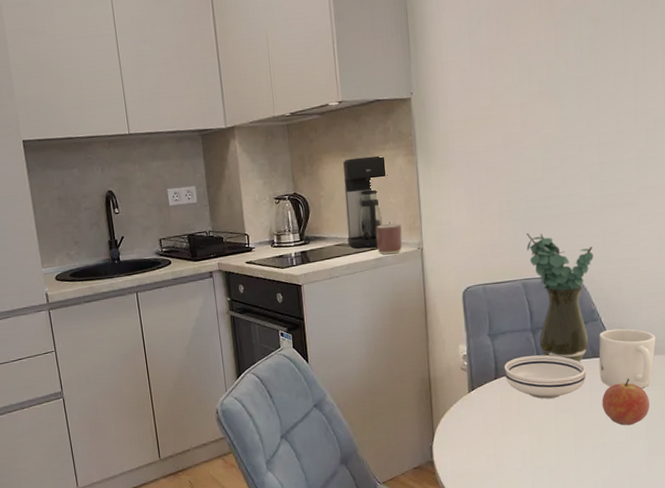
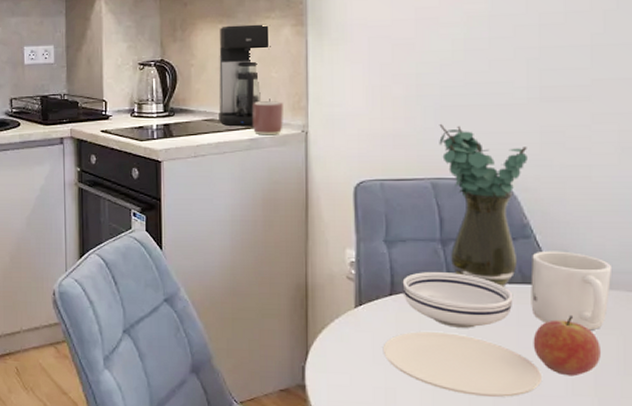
plate: none [491,403,610,451] -> present [382,332,543,397]

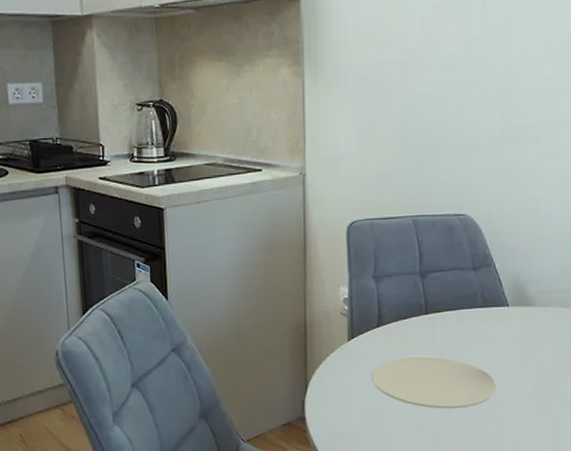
coffee maker: present [218,25,271,127] -> none [219,64,270,171]
mug: present [253,101,283,136] -> none [253,143,283,179]
bowl: present [402,271,513,328] -> none [388,301,477,351]
vase: present [439,124,527,288] -> none [420,164,491,312]
mug: present [530,250,613,331] -> none [490,276,551,343]
fruit: present [533,316,600,377] -> none [490,332,540,384]

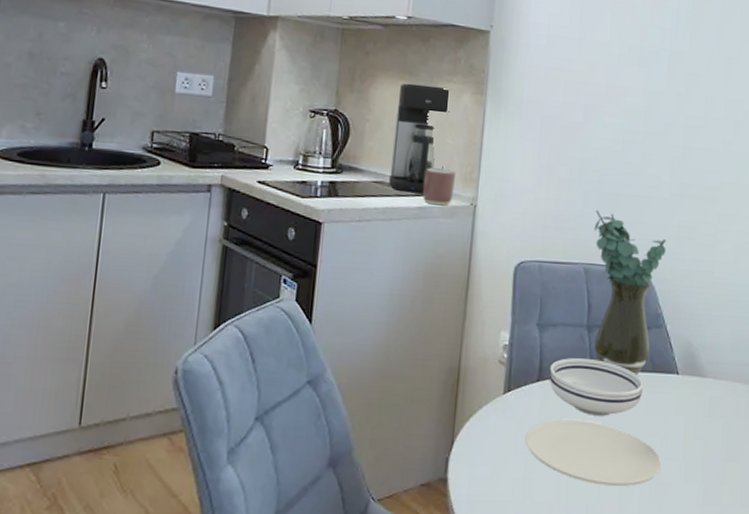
coffee maker: none [219,64,270,171] -> present [389,84,452,194]
mug: none [253,143,283,179] -> present [423,168,455,206]
bowl: none [388,301,477,351] -> present [549,357,644,416]
vase: none [420,164,491,312] -> present [594,210,666,376]

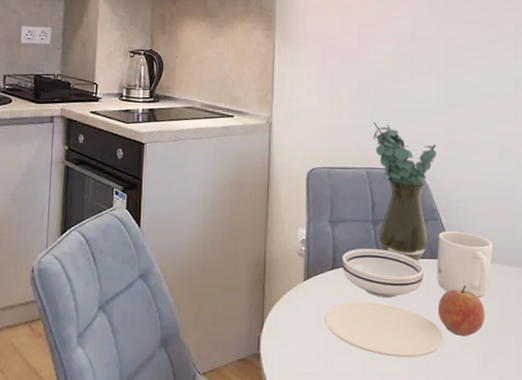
coffee maker: present [389,84,452,194] -> none [198,25,245,116]
mug: present [423,168,455,206] -> none [226,93,253,125]
fruit: none [656,404,709,464] -> present [438,285,485,337]
mug: none [657,340,724,419] -> present [437,231,493,298]

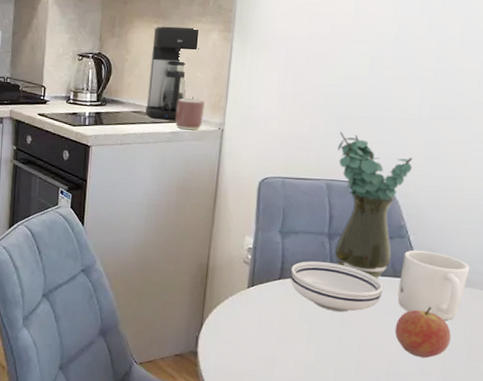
coffee maker: none [198,25,245,116] -> present [146,27,201,121]
mug: none [226,93,253,125] -> present [175,98,205,130]
plate: present [324,302,444,357] -> none [267,312,399,373]

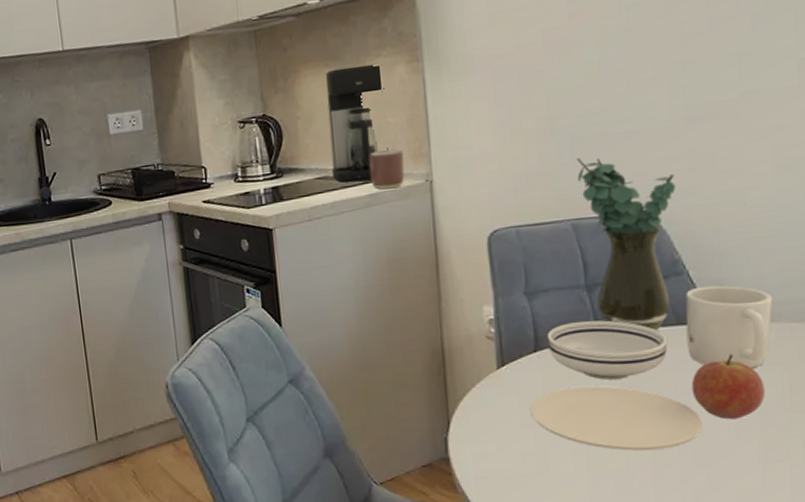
plate: none [267,312,399,373] -> present [530,386,704,451]

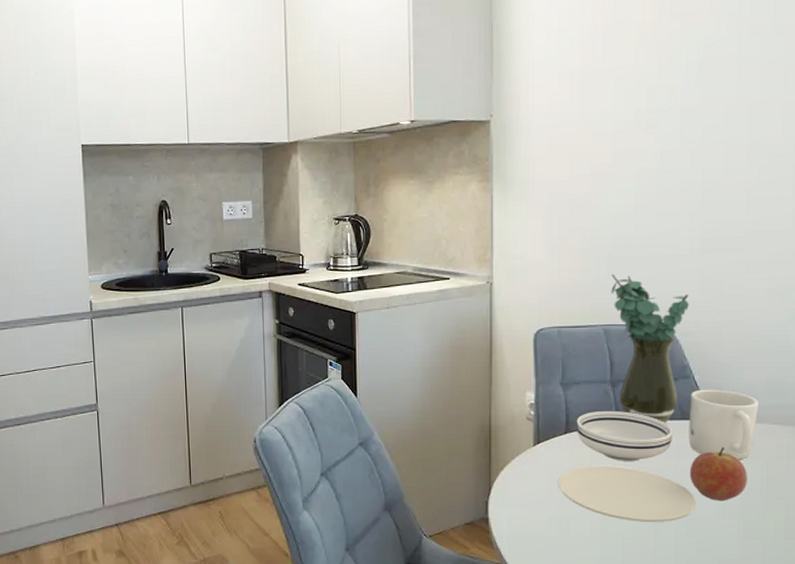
coffee maker: present [326,64,389,184] -> none [410,181,459,279]
mug: present [369,149,405,190] -> none [441,254,470,287]

